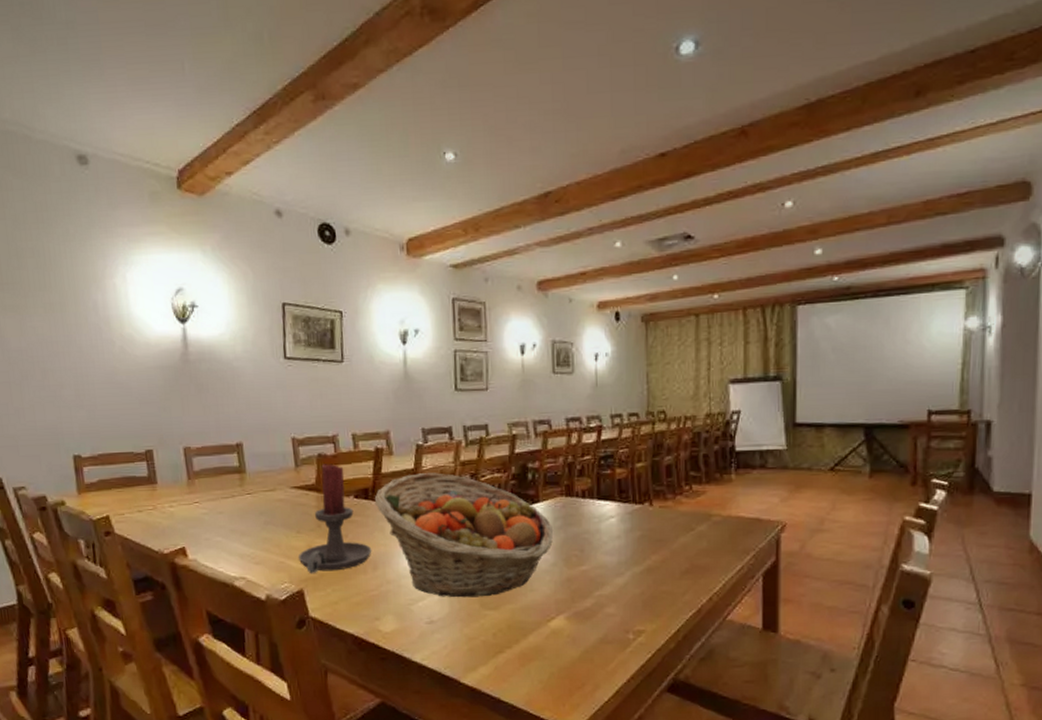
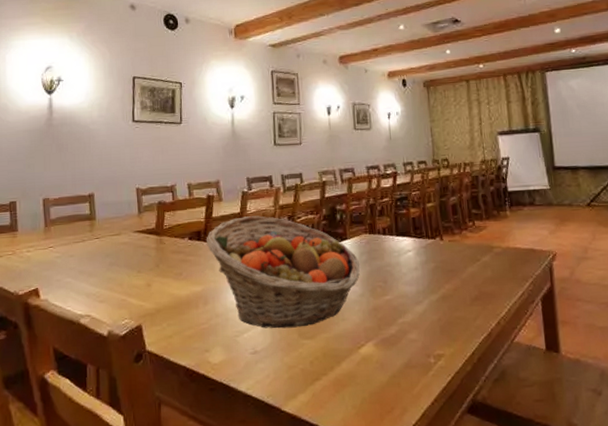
candle holder: present [298,463,372,574] -> none [138,210,203,311]

